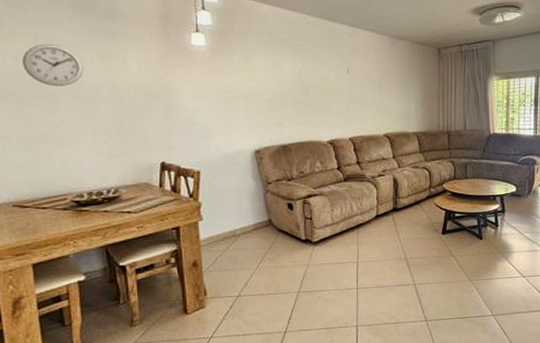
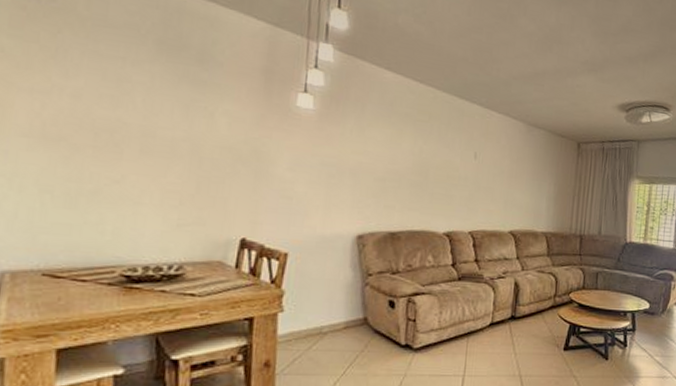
wall clock: present [21,43,84,86] -> none [82,83,161,137]

